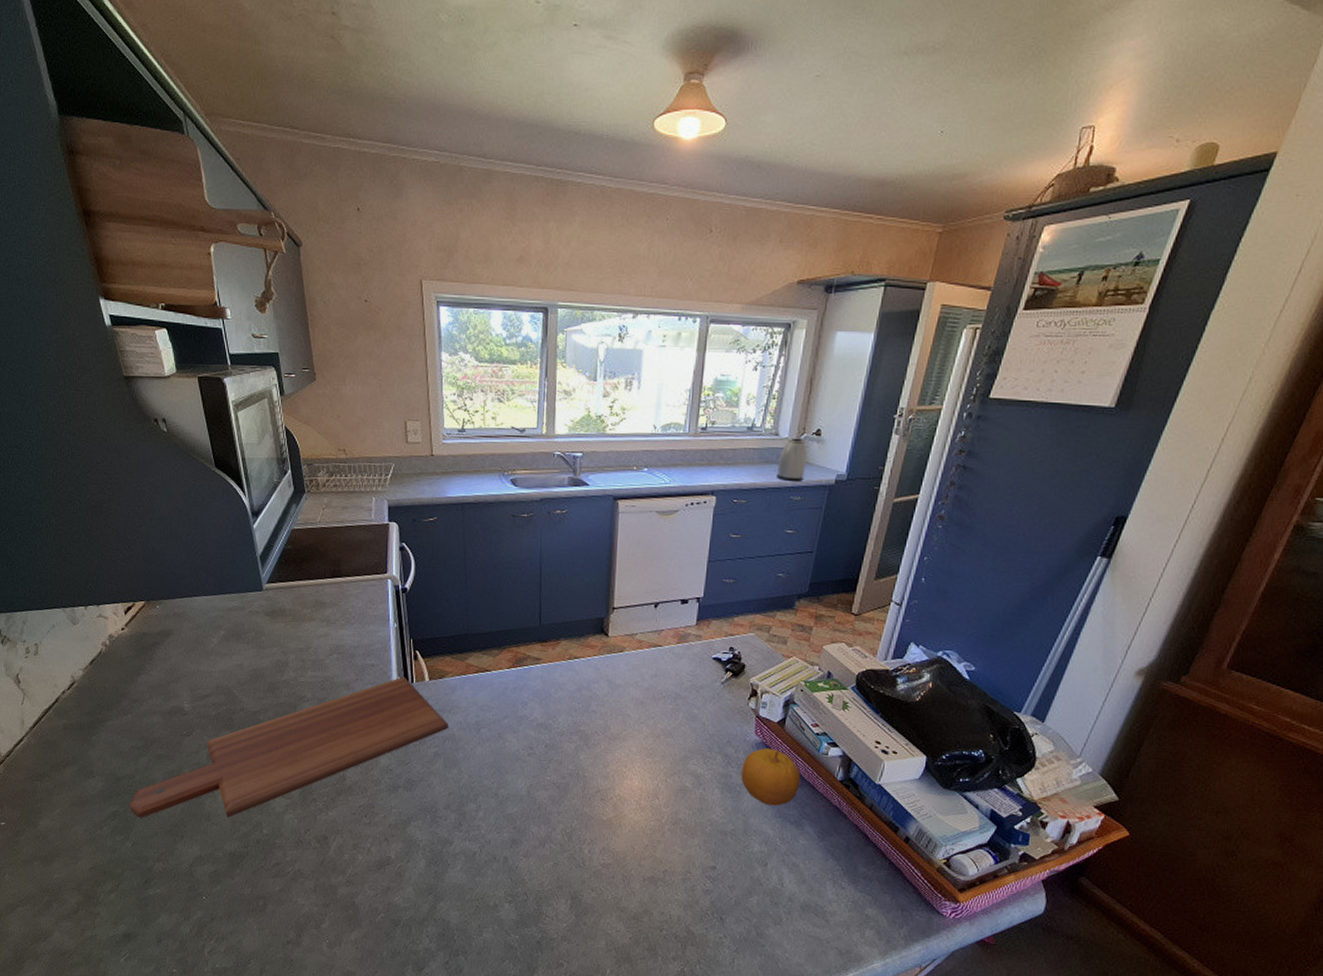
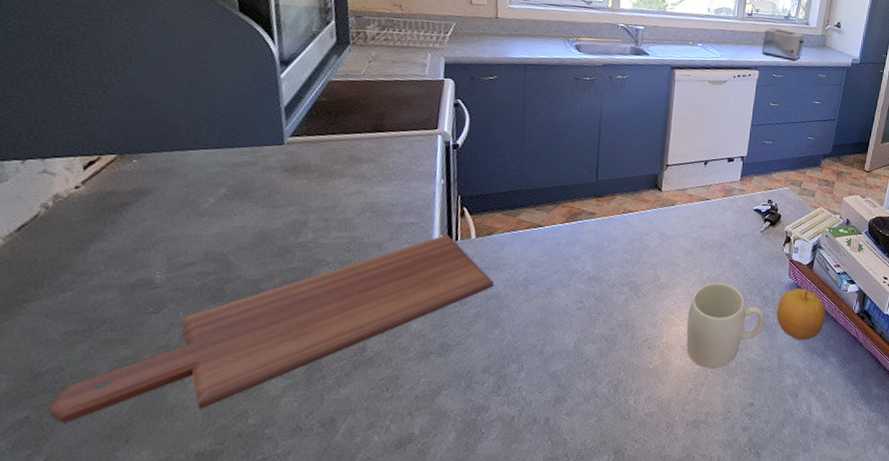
mug: none [640,737,727,827] -> present [686,283,765,368]
toaster: none [720,443,775,483] -> present [762,28,806,62]
kettle: present [777,438,808,483] -> none [807,28,831,63]

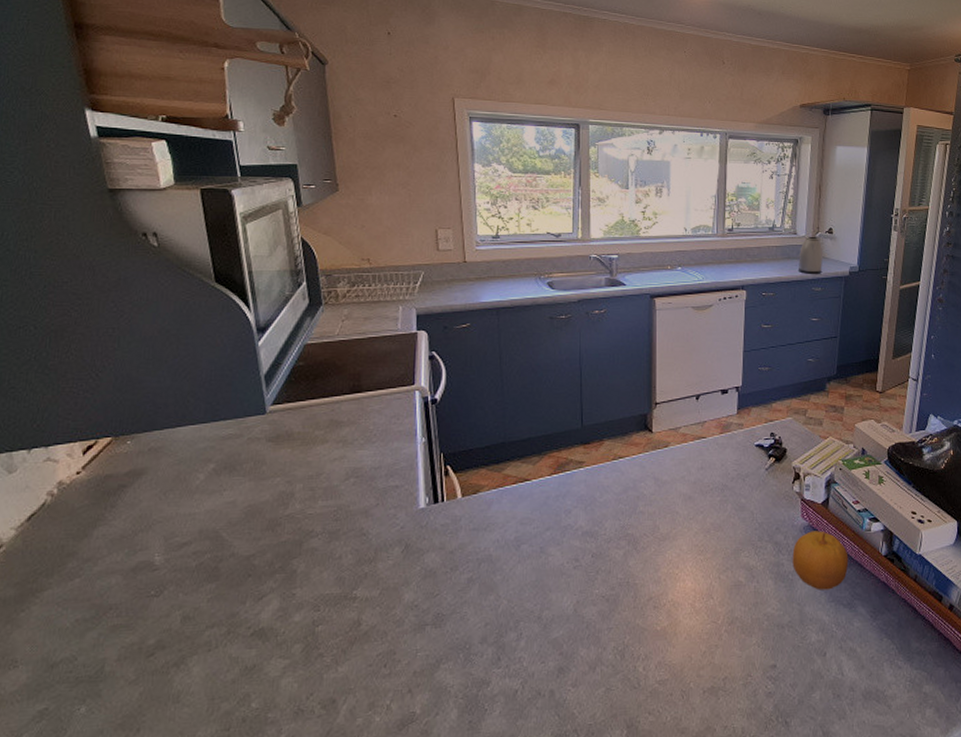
cutting board: present [47,234,494,423] -> none [64,496,484,714]
mug: present [686,283,765,368] -> none [693,530,779,627]
toaster: present [762,28,806,62] -> none [748,242,795,276]
kettle: none [807,28,831,63] -> present [799,236,824,275]

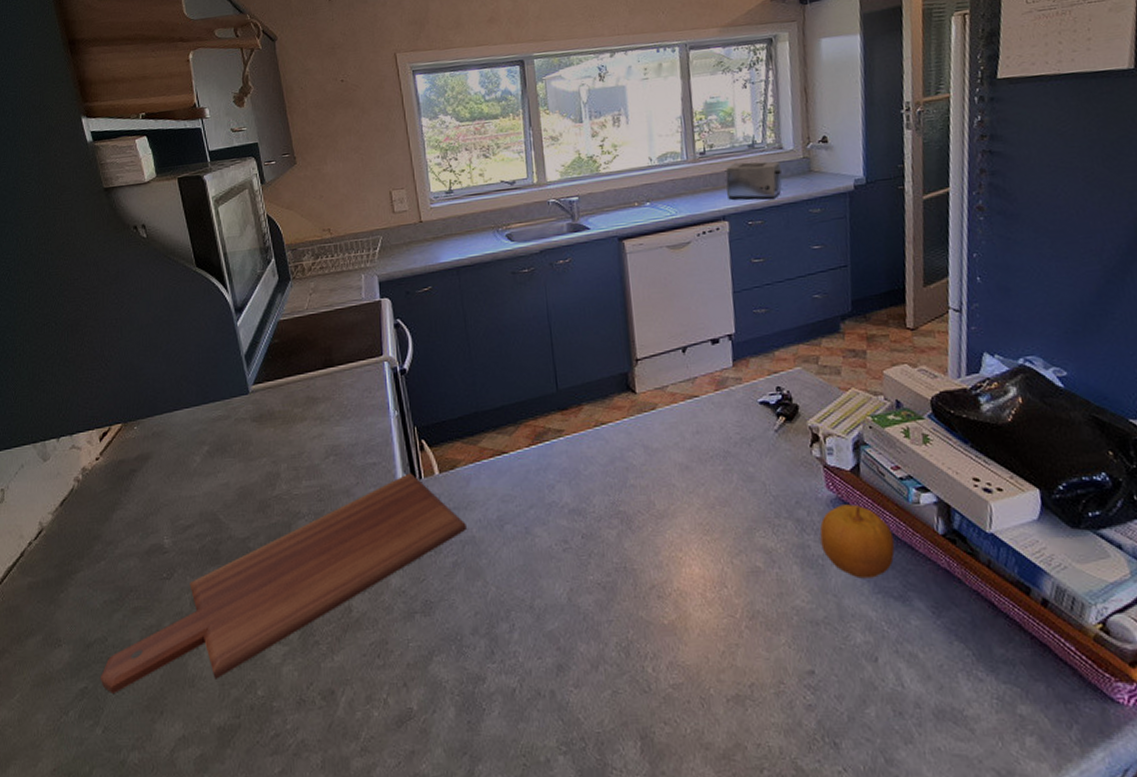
cutting board: none [64,496,484,714] -> present [99,473,466,693]
toaster: none [748,242,795,276] -> present [725,161,782,201]
kettle: present [799,236,824,275] -> none [788,148,820,195]

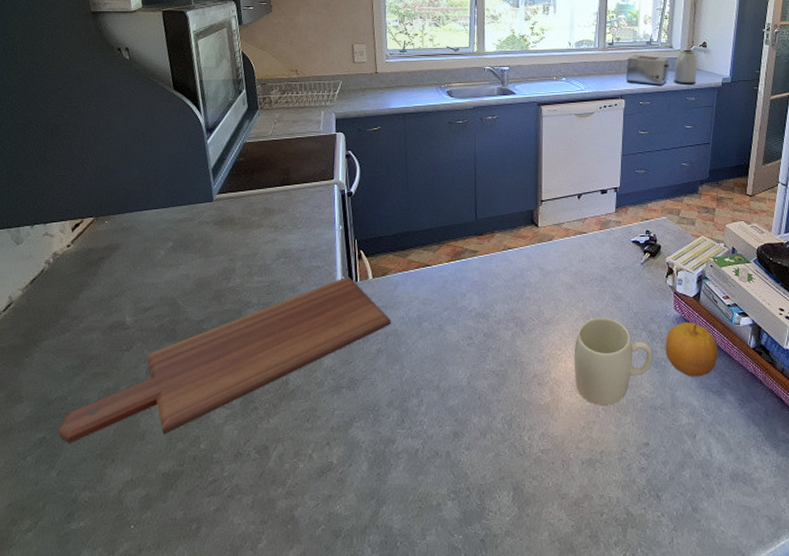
mug: none [699,505,806,622] -> present [573,318,653,405]
kettle: none [788,148,820,195] -> present [674,49,698,86]

